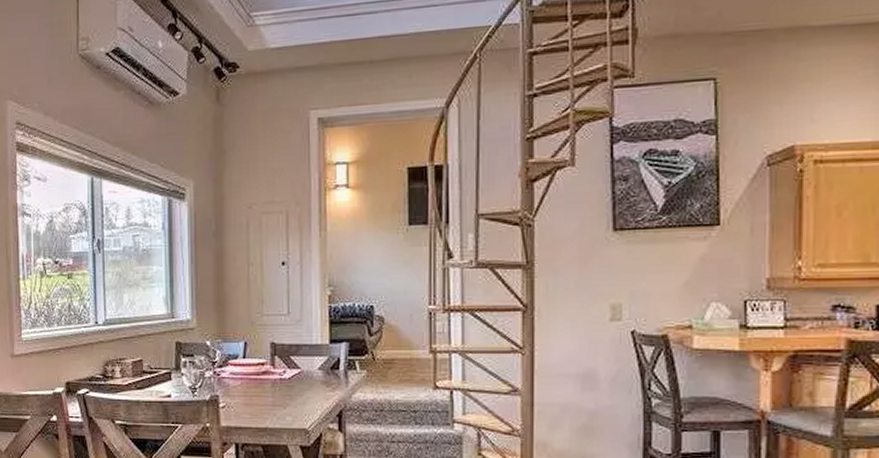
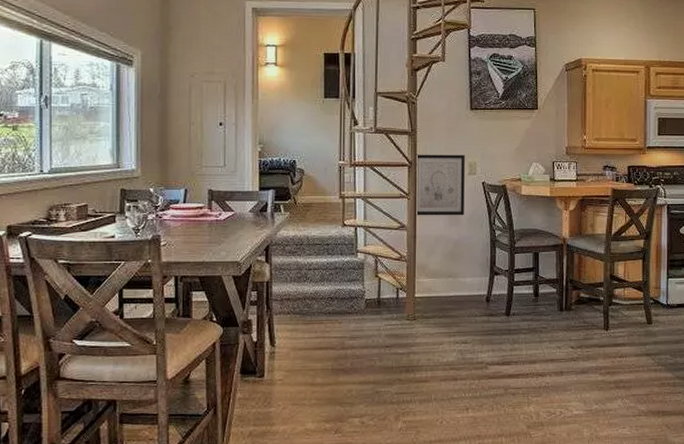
wall art: none [532,293,605,378] -> present [415,154,465,216]

